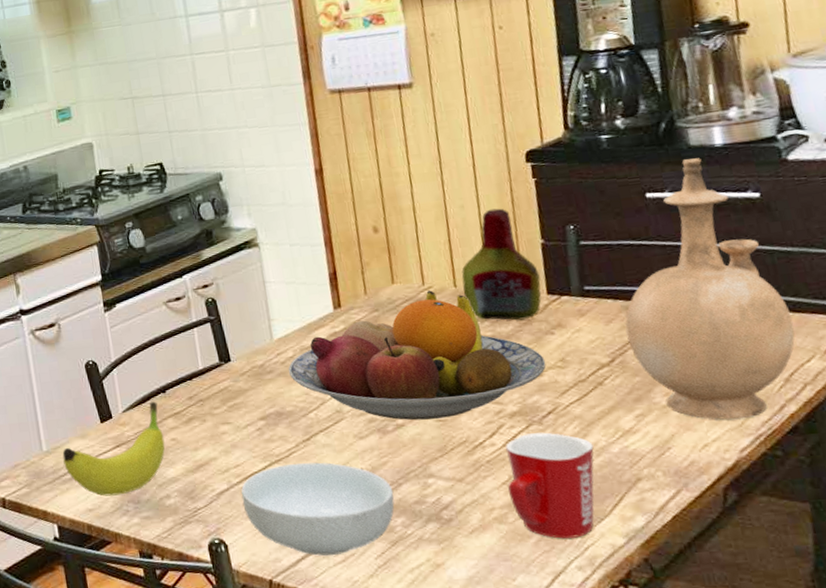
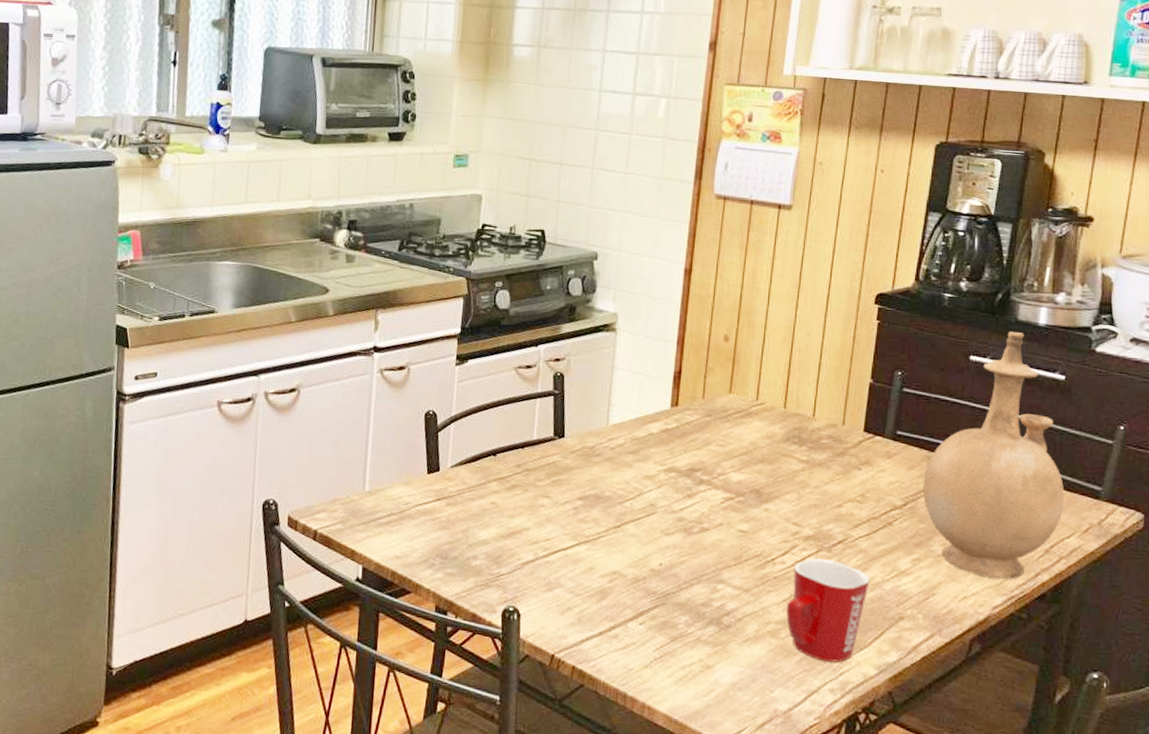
fruit: present [62,401,165,497] -> none [382,462,486,548]
cereal bowl: present [240,462,395,556] -> none [543,546,685,641]
fruit bowl: present [288,290,546,420] -> none [616,406,848,530]
bottle: present [461,208,542,320] -> none [790,341,861,451]

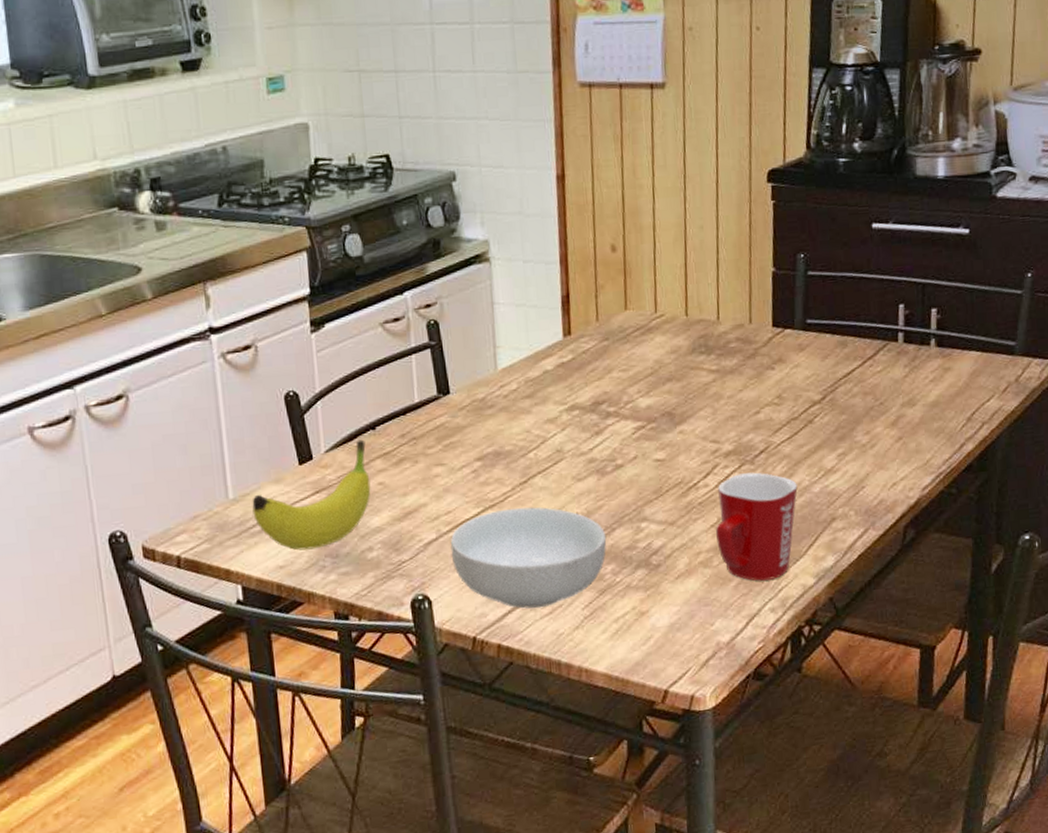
fruit: none [382,462,486,548] -> present [252,439,371,551]
cereal bowl: none [543,546,685,641] -> present [450,507,607,609]
vase: present [922,331,1065,579] -> none [839,189,981,459]

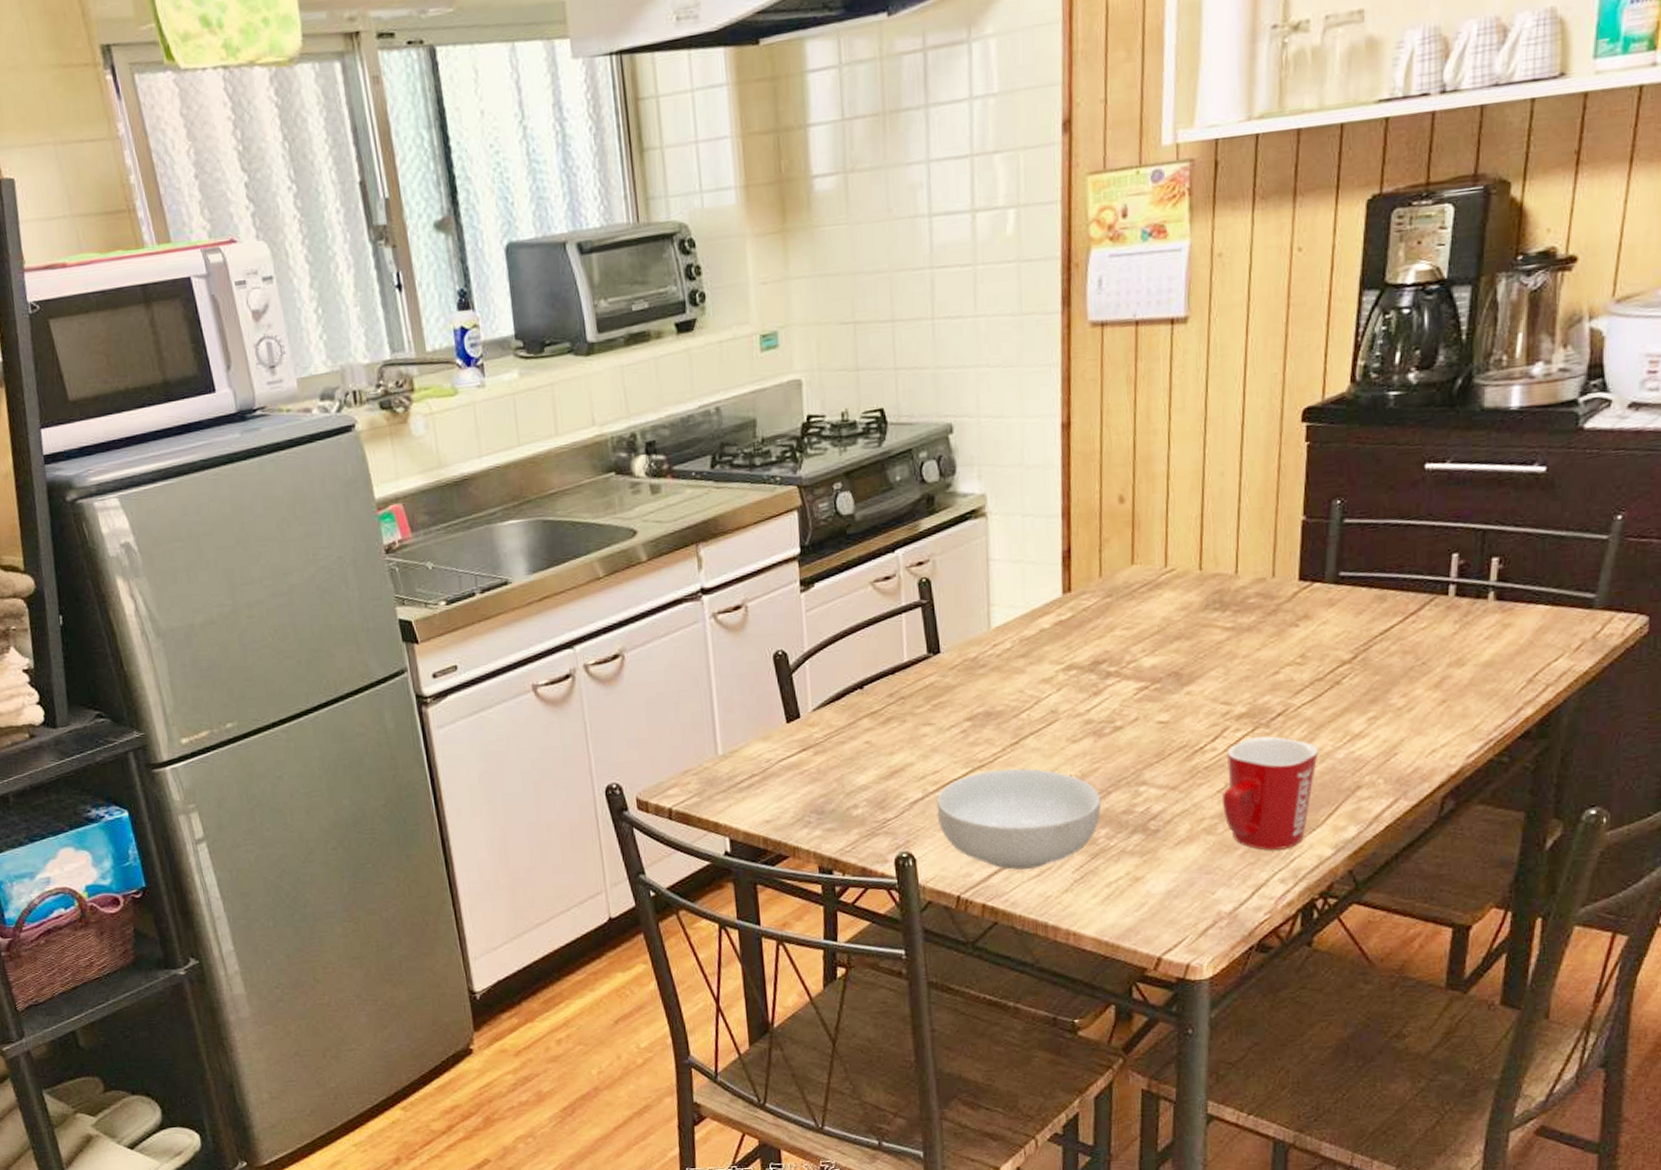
fruit: present [252,439,371,551] -> none [740,698,858,806]

